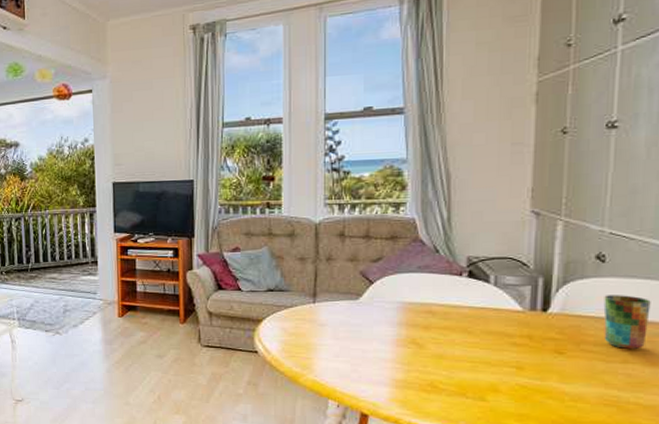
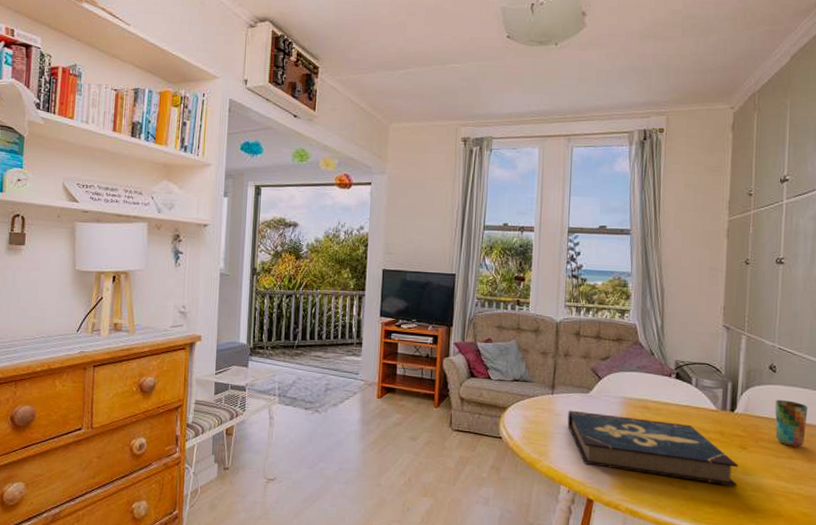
book: none [334,319,553,397] -> present [567,410,739,487]

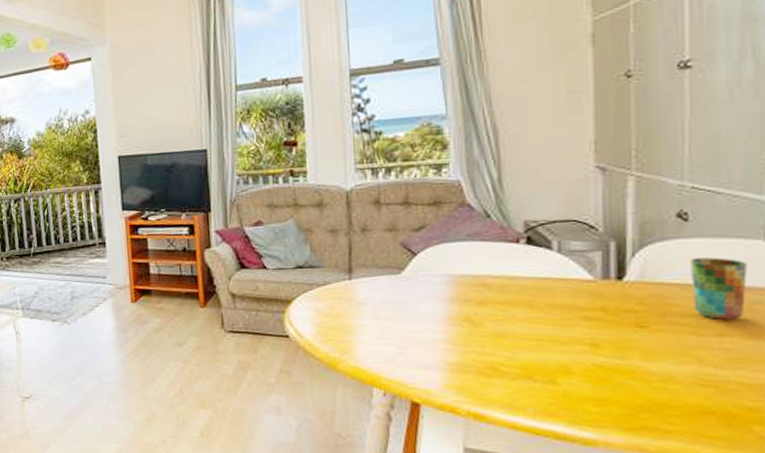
book: present [567,410,739,487] -> none [374,296,636,377]

